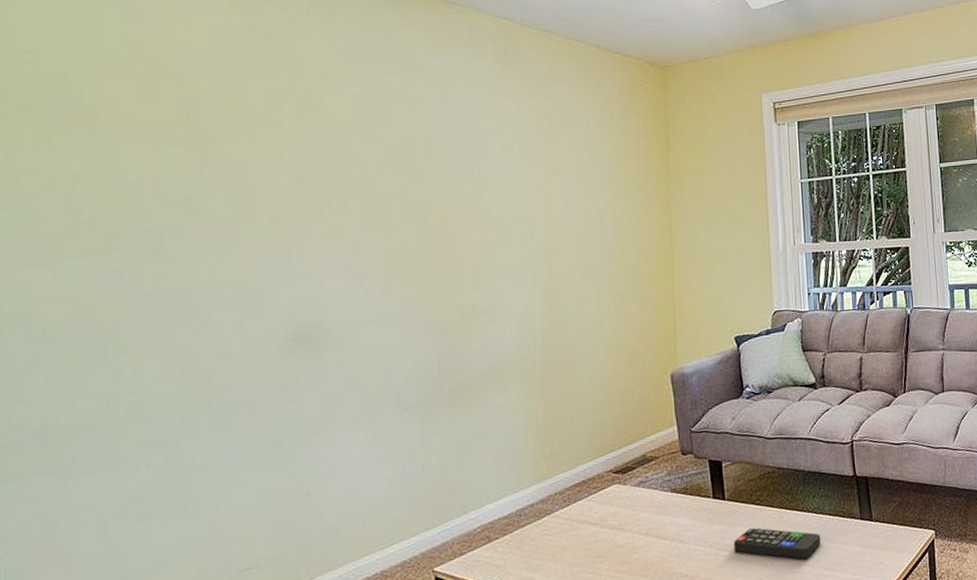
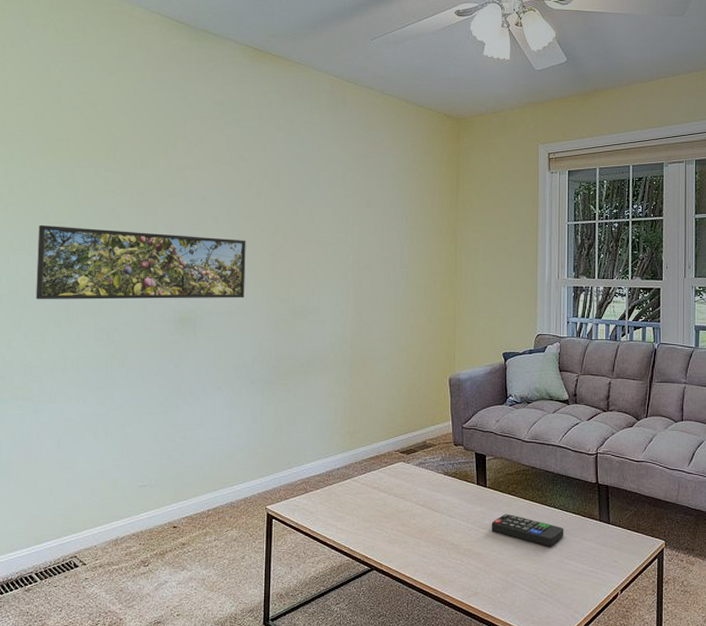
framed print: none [61,224,390,330] -> present [35,224,246,300]

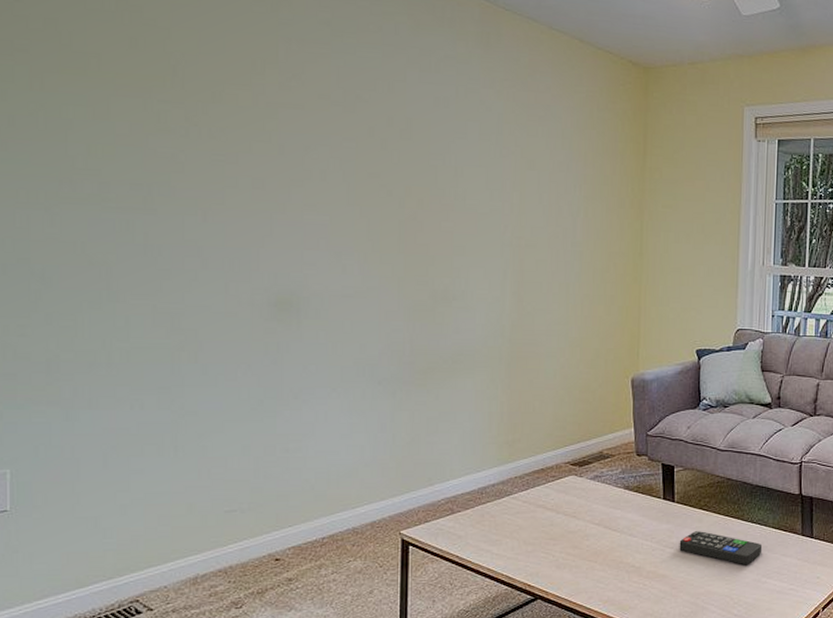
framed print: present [35,224,246,300] -> none [59,170,367,278]

